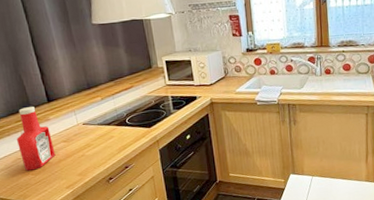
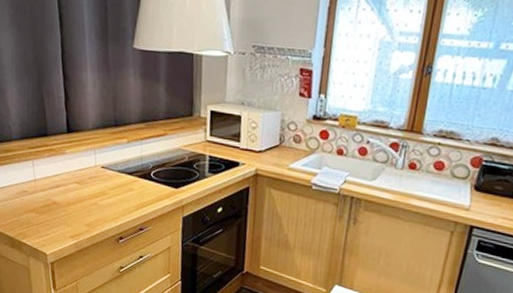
ketchup bottle: present [16,107,56,171] -> none [25,133,65,209]

